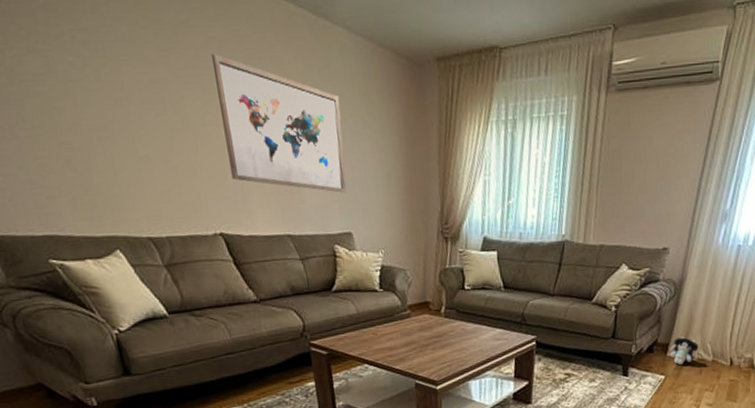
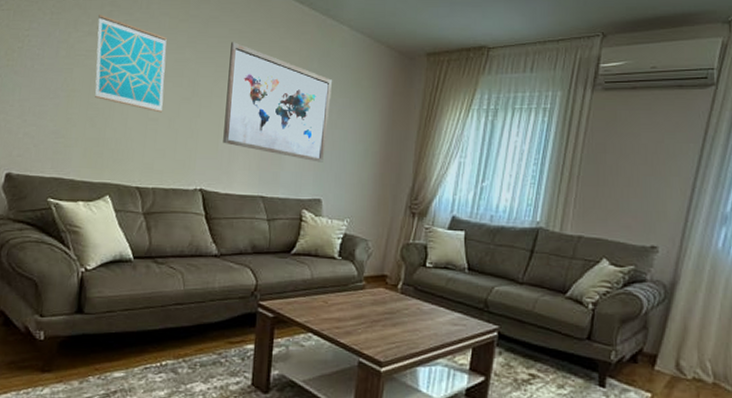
wall art: none [32,23,152,149] -> present [95,15,167,113]
plush toy: present [669,336,699,366] -> none [658,348,695,384]

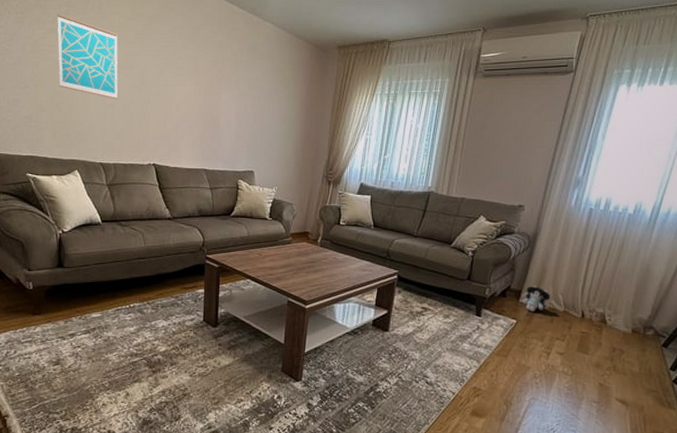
wall art: present [223,42,332,163] -> none [170,37,259,140]
plush toy: none [658,348,695,384] -> present [522,285,550,312]

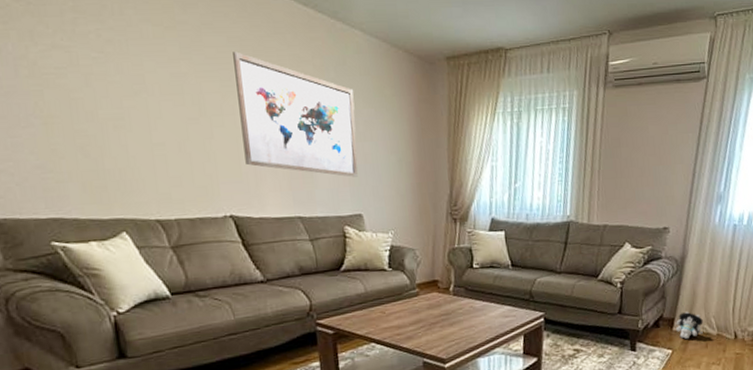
wall art: present [57,14,118,100] -> none [60,23,168,136]
wall art: none [170,37,259,140] -> present [233,51,358,177]

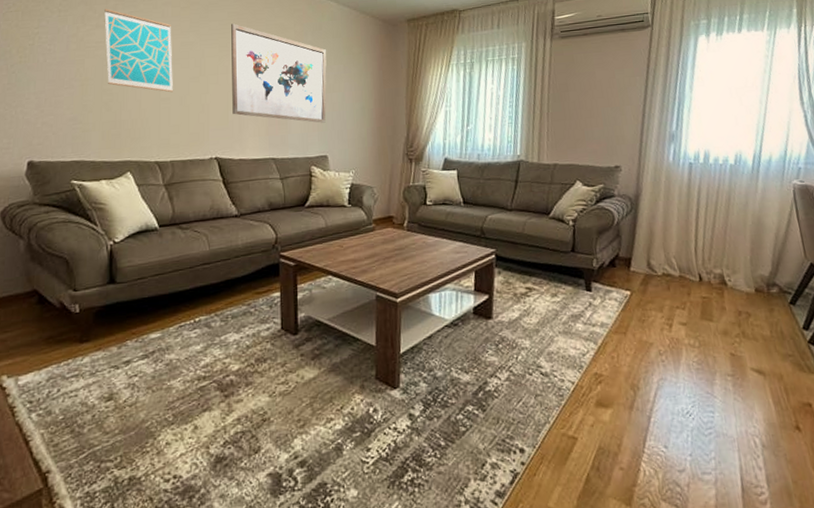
wall art: none [60,23,168,136] -> present [104,9,173,93]
plush toy: present [675,311,703,340] -> none [633,250,664,281]

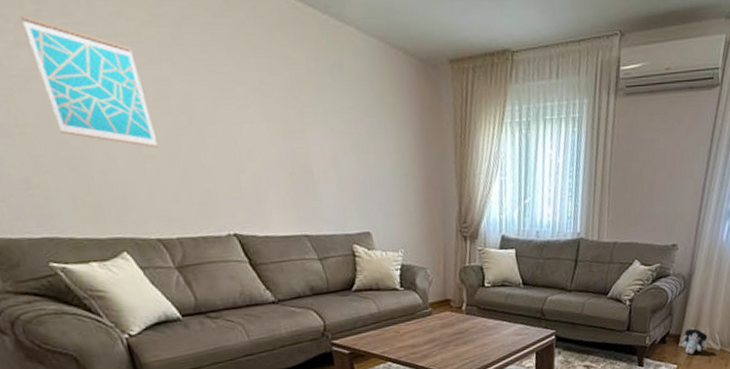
wall art: present [231,23,327,123] -> none [218,51,364,193]
plush toy: none [633,250,664,281] -> present [681,327,708,355]

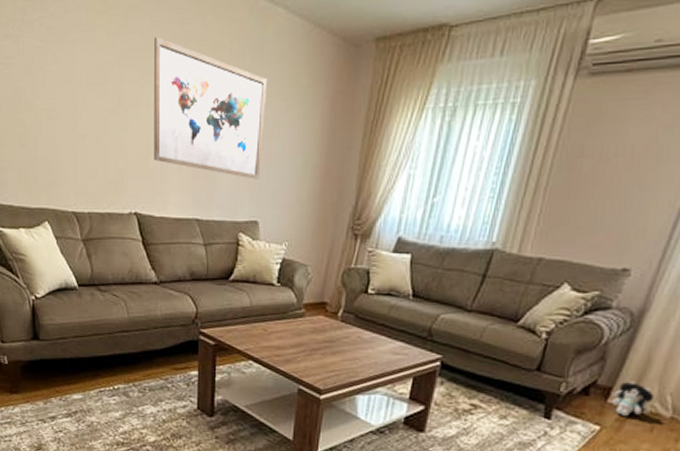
wall art: present [21,16,158,148] -> none [12,12,89,128]
wall art: none [218,51,364,193] -> present [154,37,267,179]

